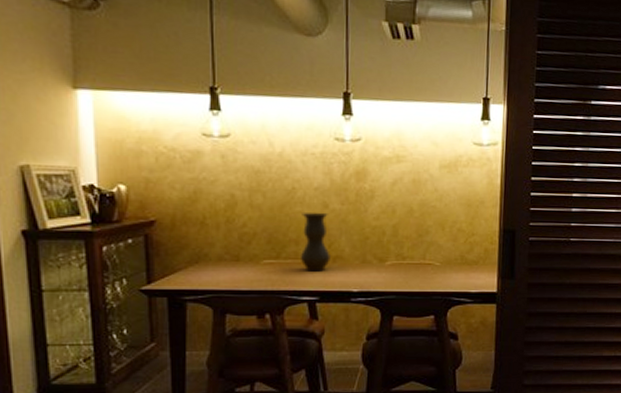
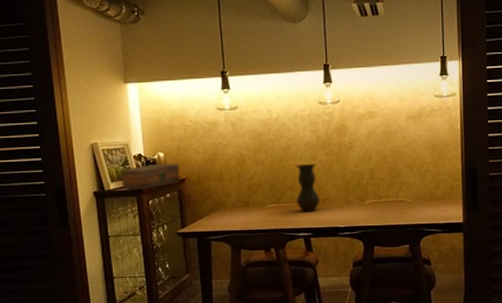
decorative box: none [63,198,148,232] -> present [121,163,181,190]

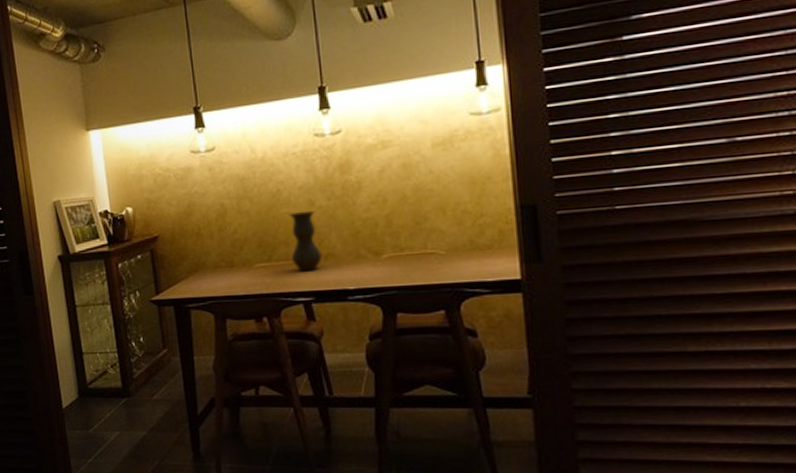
decorative box: present [121,163,181,190] -> none [86,219,153,252]

